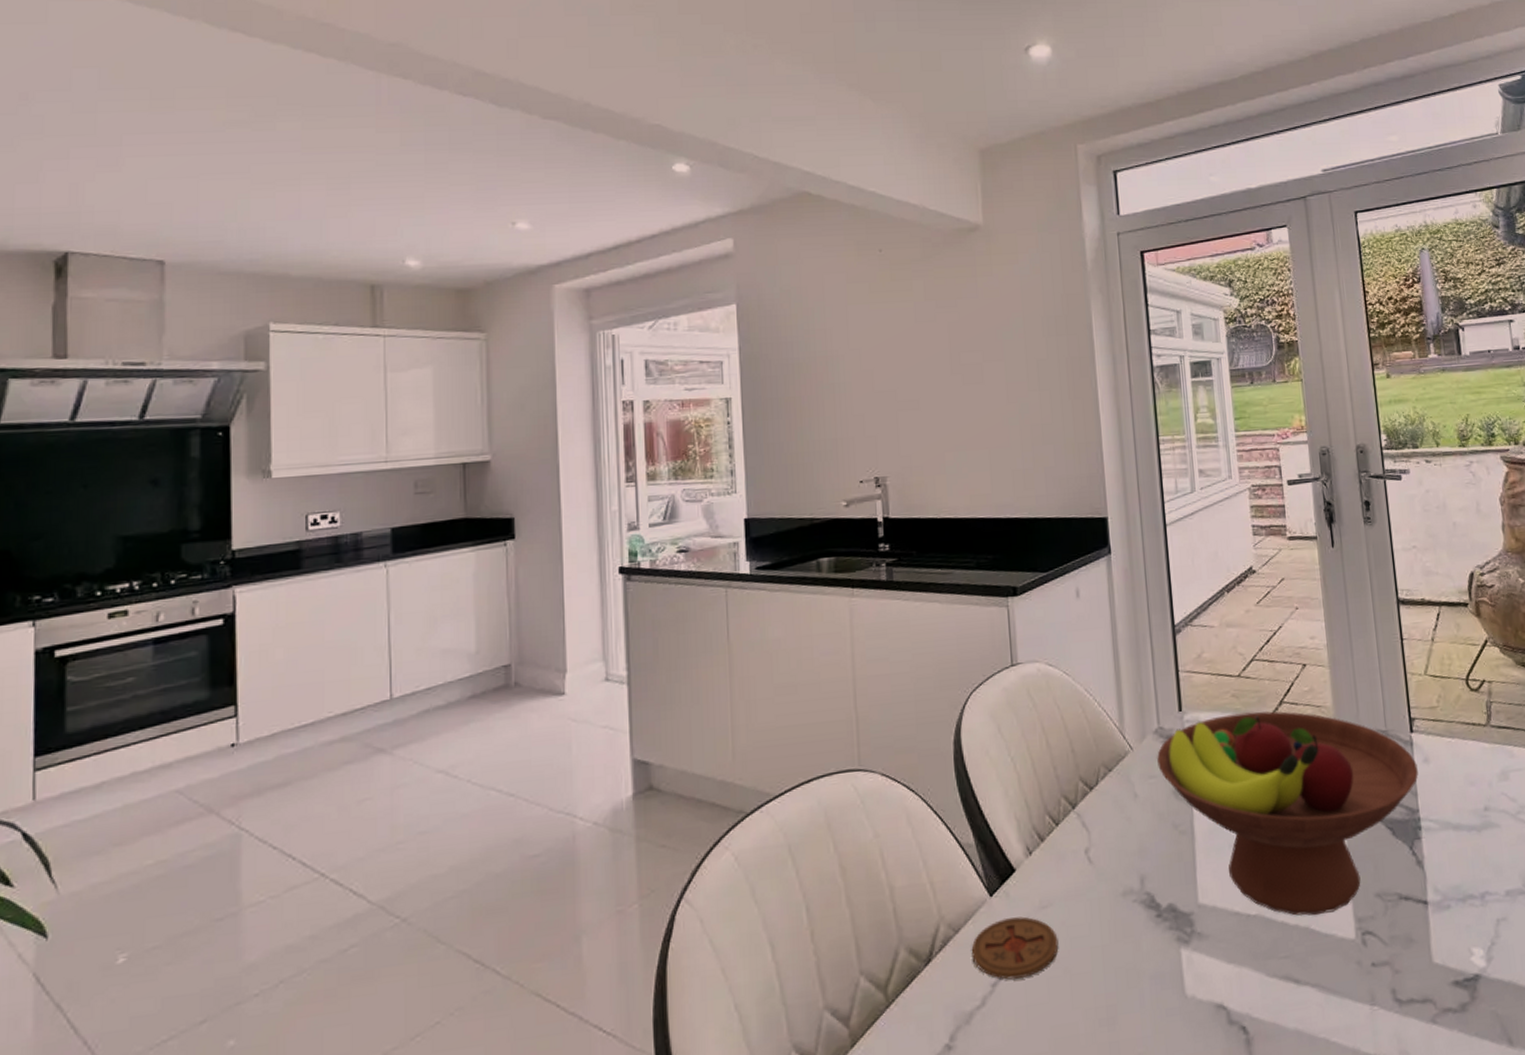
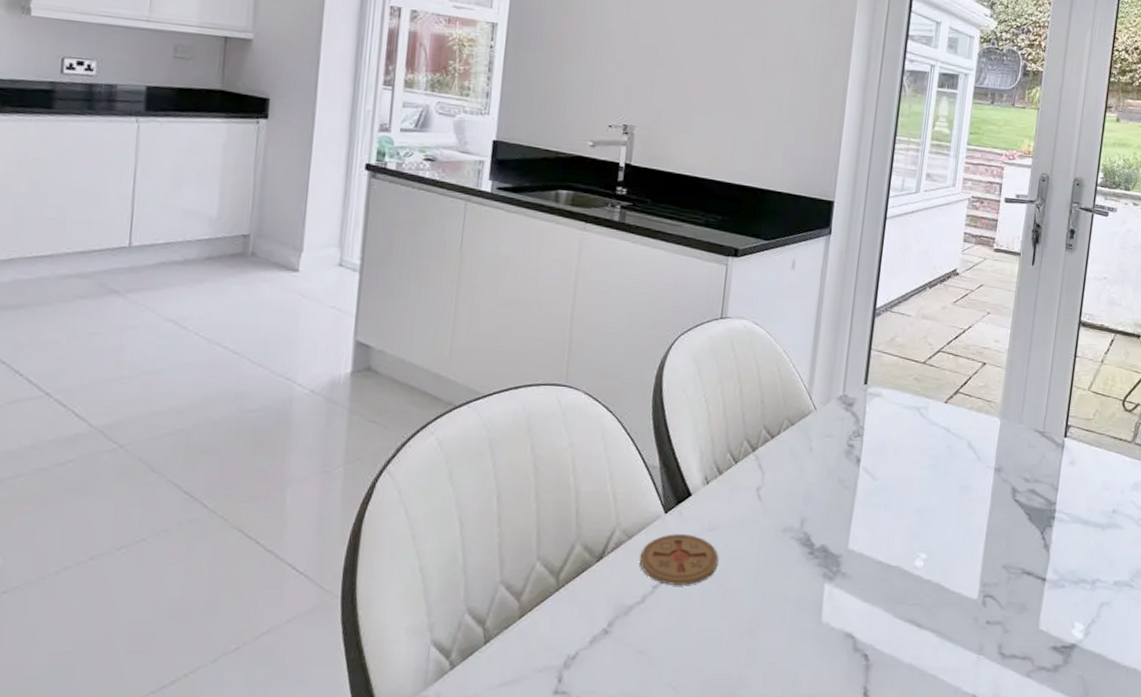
fruit bowl: present [1157,711,1418,916] -> none [836,394,1064,575]

